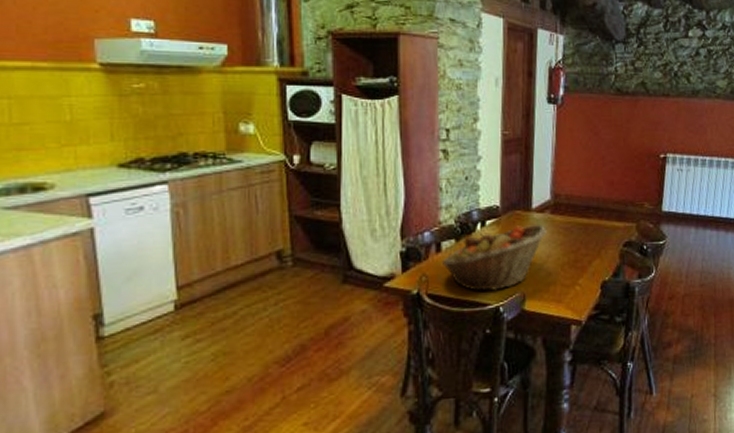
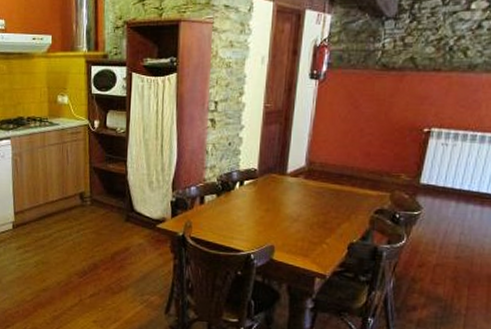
fruit basket: present [441,224,547,292] -> none [203,186,299,240]

